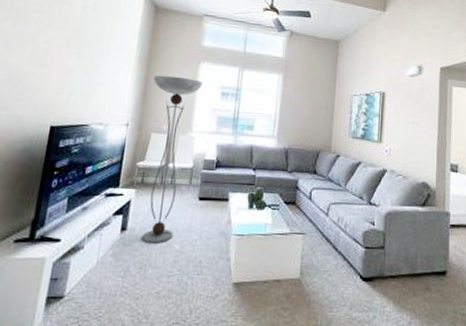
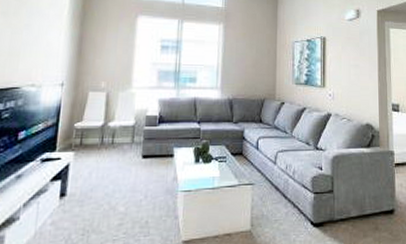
floor lamp: present [141,75,203,244] -> none [82,31,142,208]

